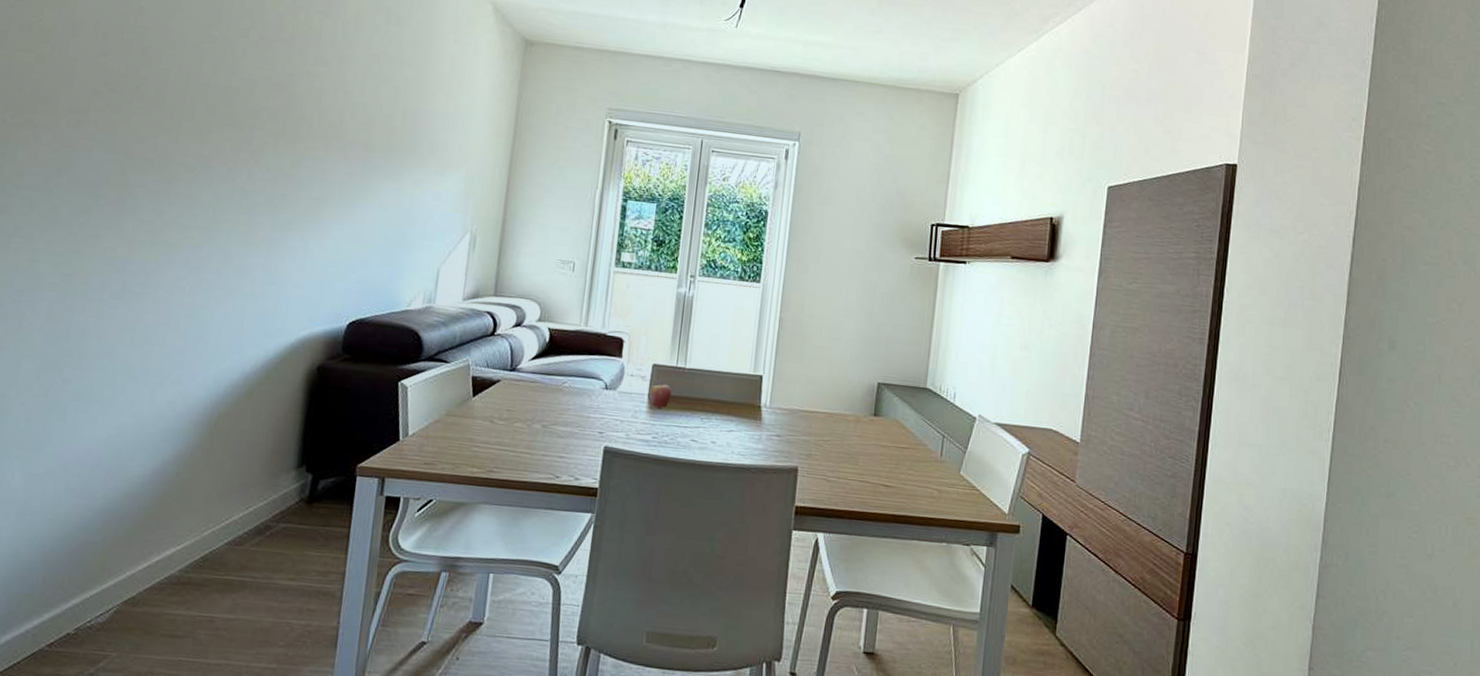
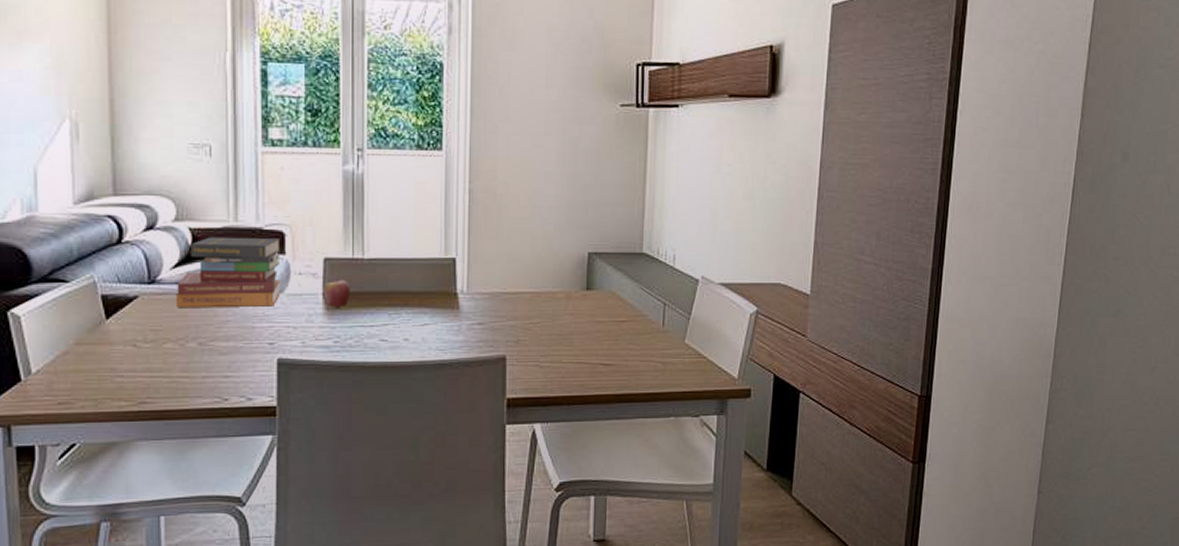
books: none [528,337,620,401] -> present [175,237,281,309]

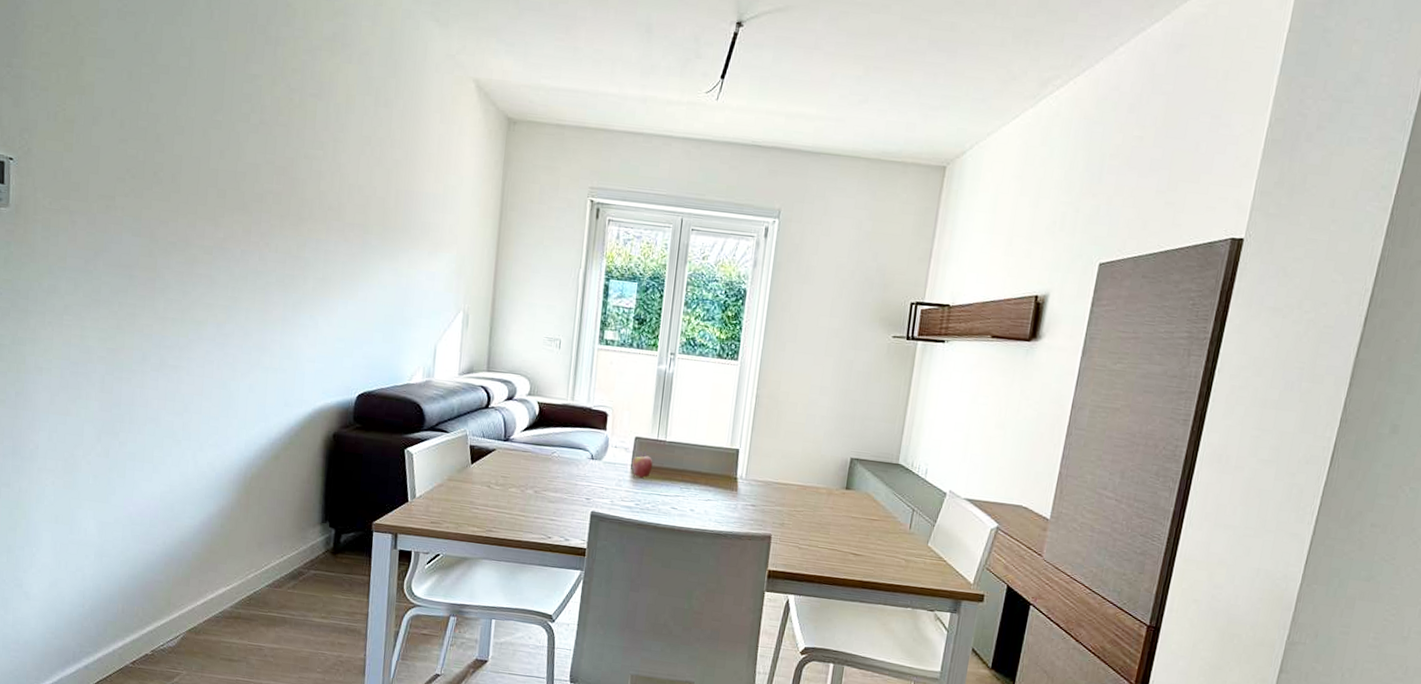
books: present [175,237,281,309] -> none [521,410,604,470]

